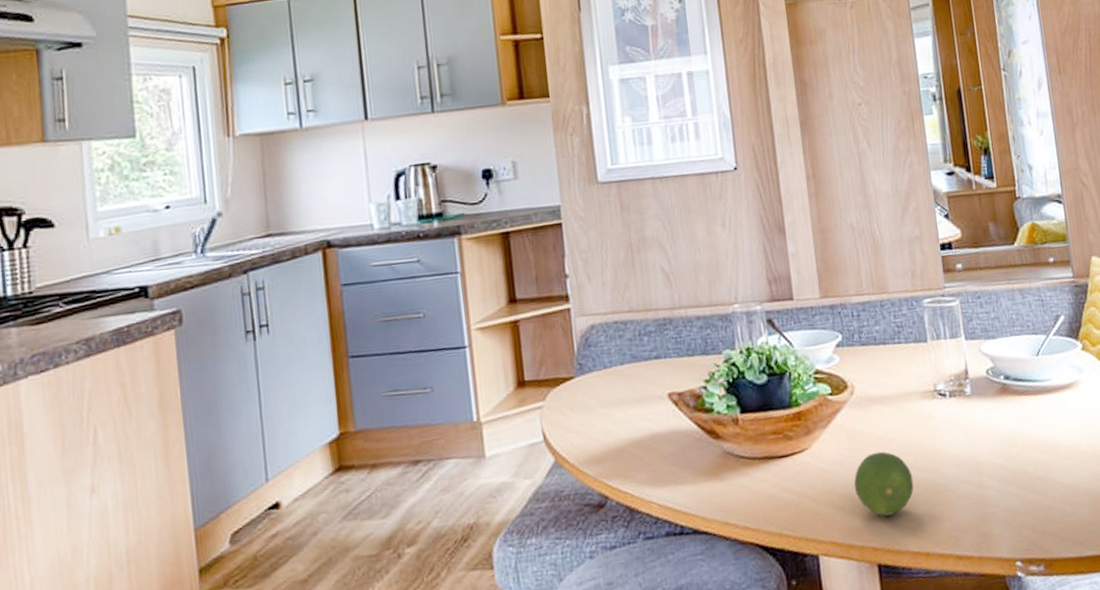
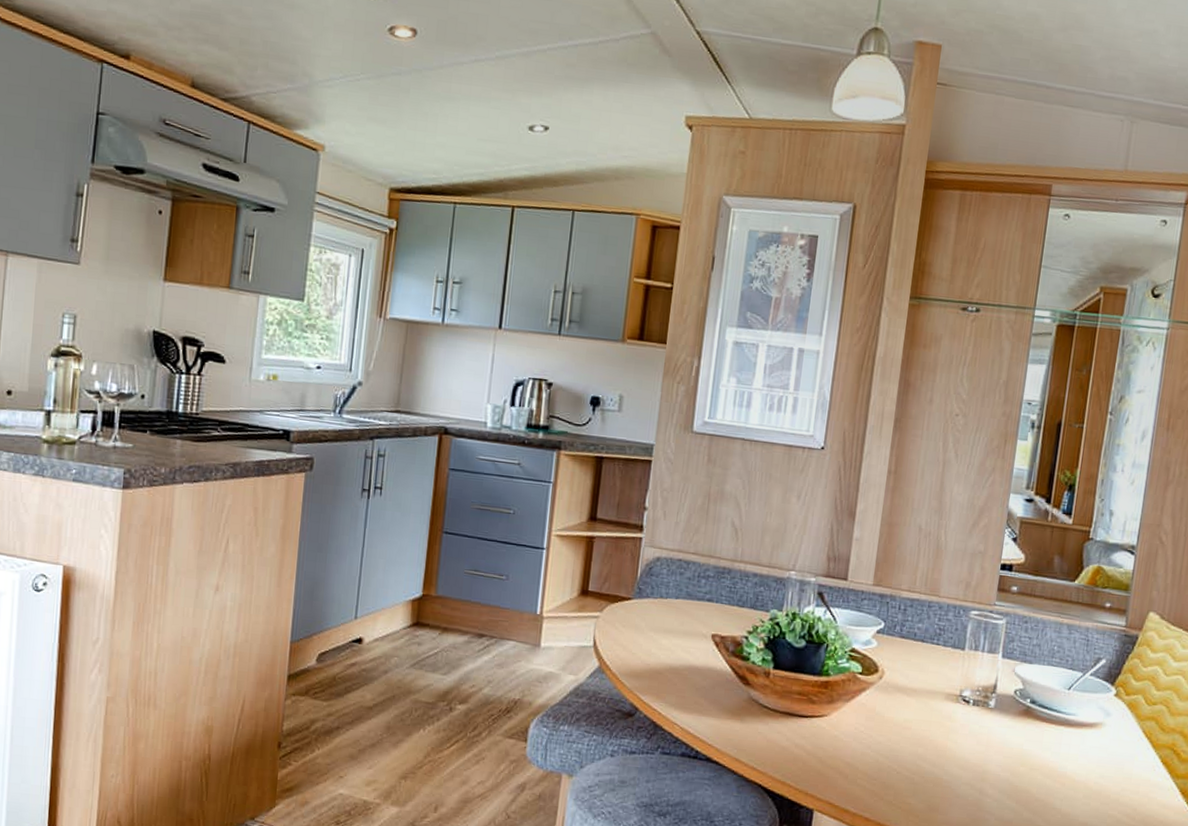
fruit: present [854,451,914,516] -> none [861,735,919,794]

